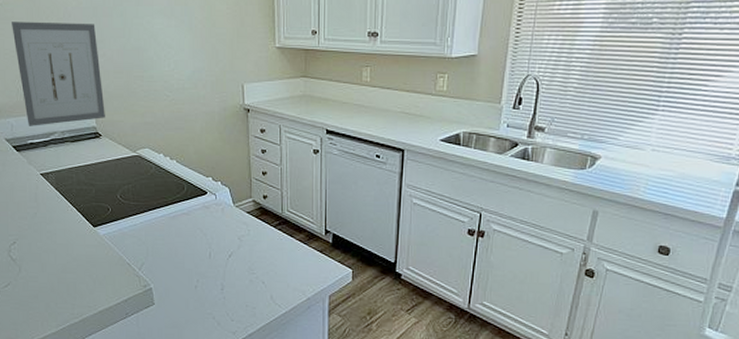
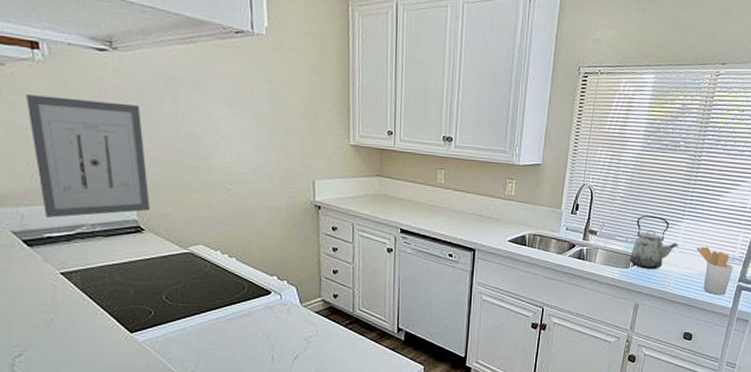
kettle: none [587,108,652,170] -> present [630,215,679,269]
utensil holder: none [676,143,730,202] -> present [696,246,734,295]

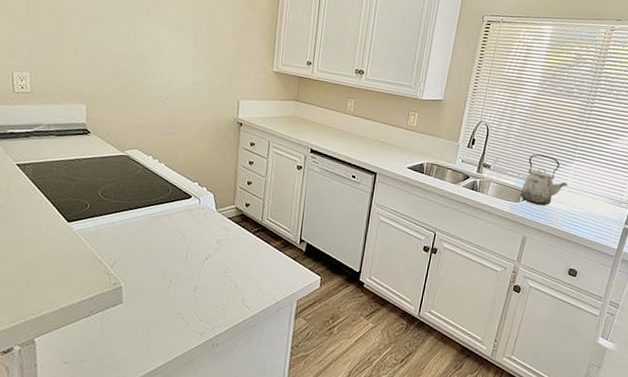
wall art: present [26,94,150,218] -> none [8,12,100,117]
utensil holder: present [696,246,734,295] -> none [585,187,621,236]

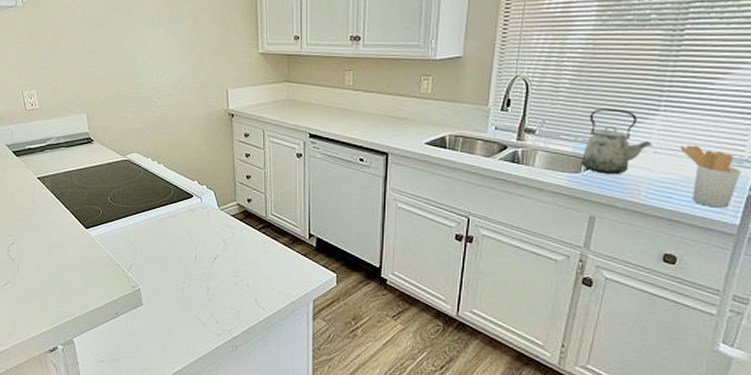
utensil holder: none [585,187,621,236] -> present [680,145,742,208]

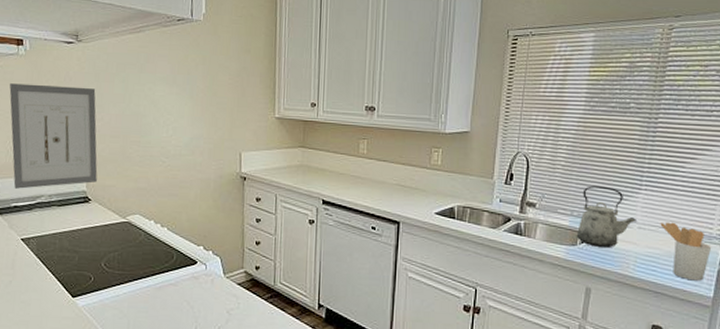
wall art: none [13,34,97,133] -> present [9,83,98,189]

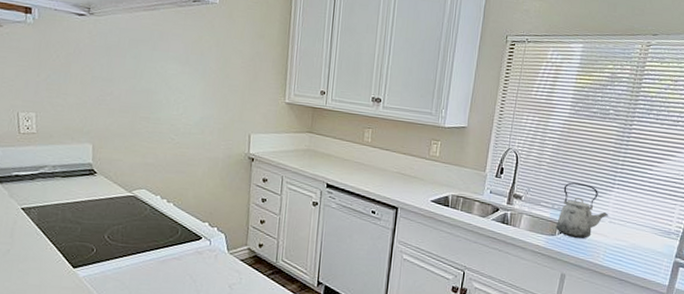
wall art: present [9,83,98,189] -> none [15,51,107,159]
utensil holder: present [660,222,712,281] -> none [628,217,670,271]

